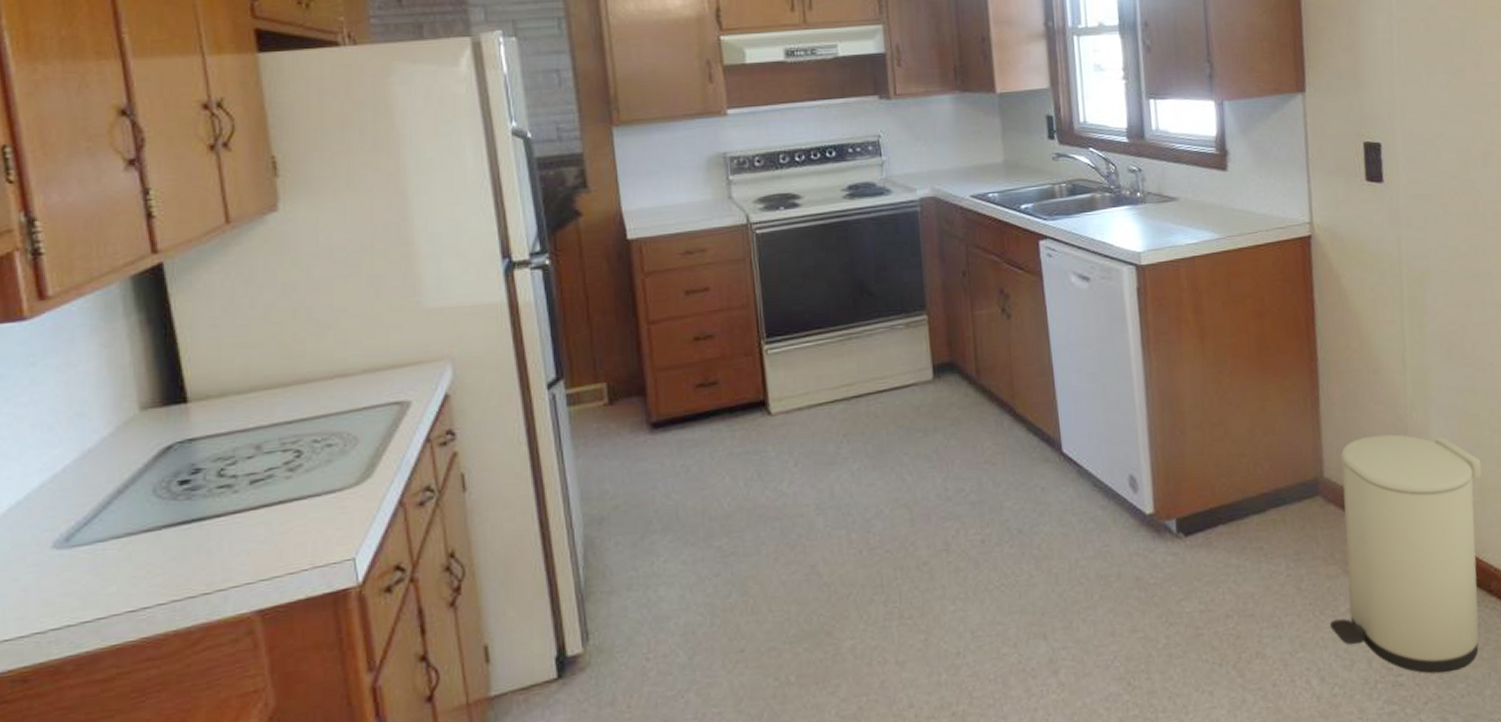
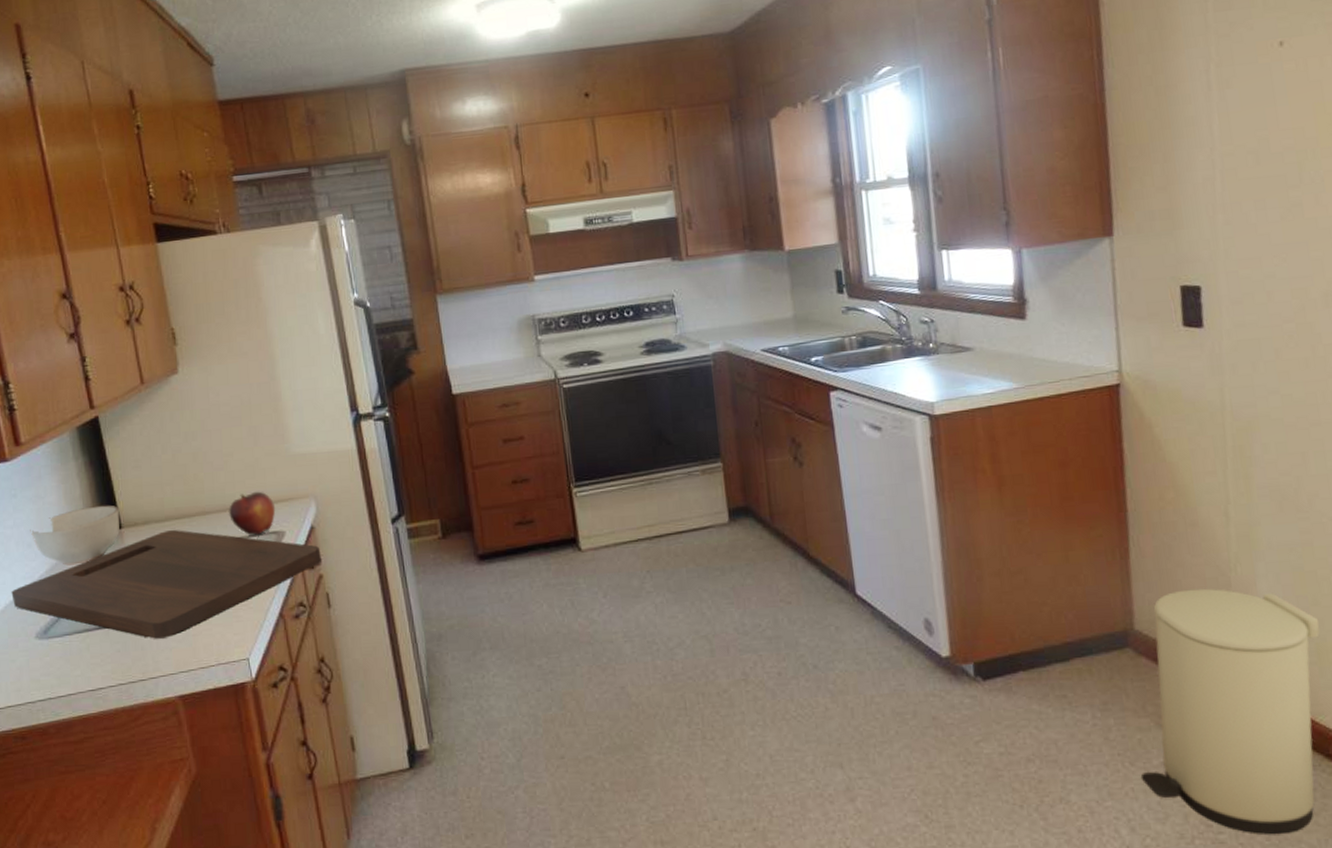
cutting board: none [19,403,458,541] -> present [11,530,323,639]
bowl: none [53,373,184,452] -> present [30,504,120,566]
fruit: none [336,353,400,407] -> present [228,491,276,535]

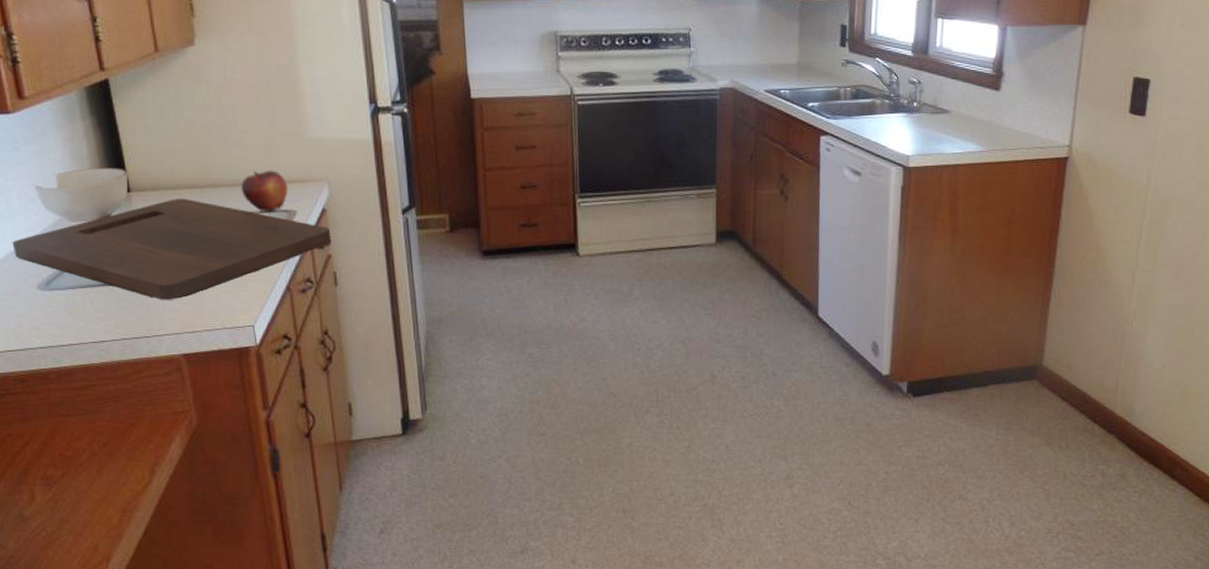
pedal bin: present [1140,588,1320,835] -> none [1026,336,1188,534]

